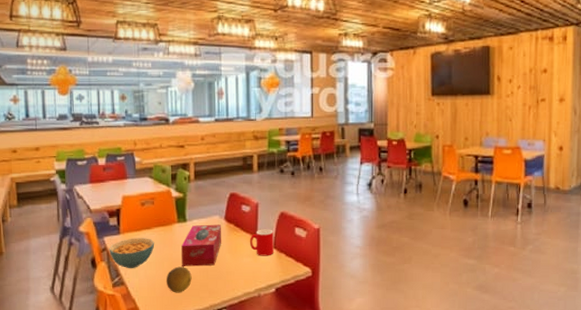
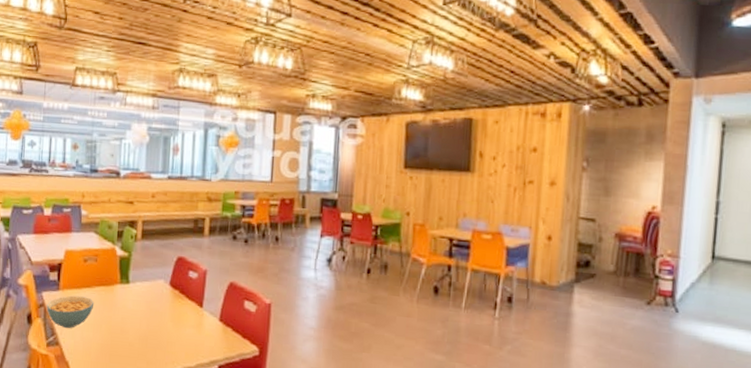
fruit: present [166,266,192,293] -> none [102,331,130,360]
tissue box: present [181,224,221,267] -> none [120,288,165,334]
cup: present [250,229,274,256] -> none [194,298,221,329]

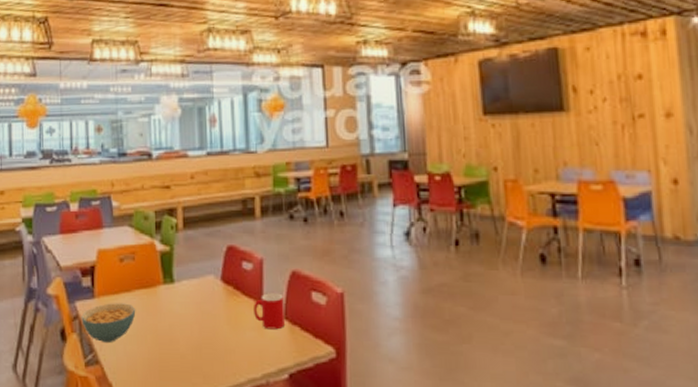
cup: none [194,298,221,329] -> present [254,293,285,330]

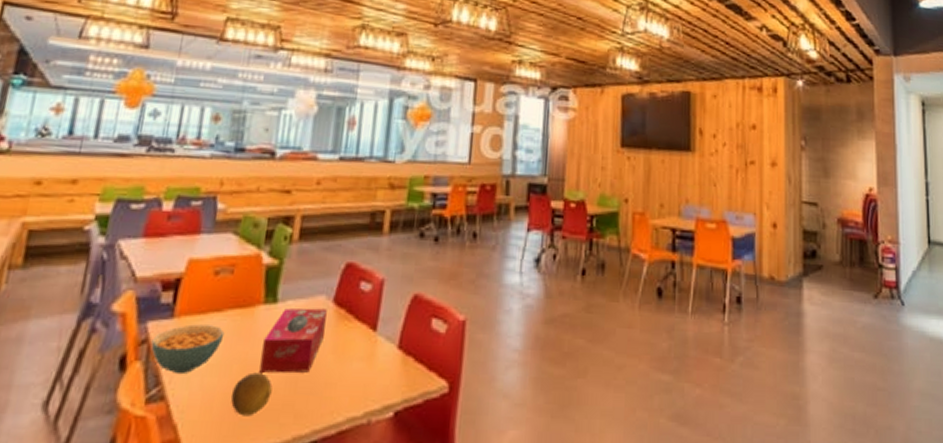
fruit: none [149,341,182,377] -> present [230,372,273,416]
tissue box: none [168,286,218,342] -> present [259,308,327,374]
cup: present [254,293,285,330] -> none [365,318,401,361]

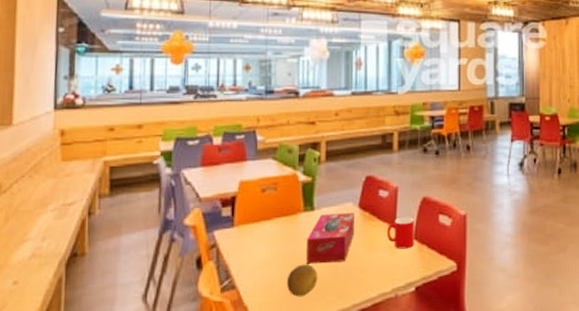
cereal bowl: present [151,324,225,375] -> none [219,231,276,269]
cup: none [365,318,401,361] -> present [387,217,414,249]

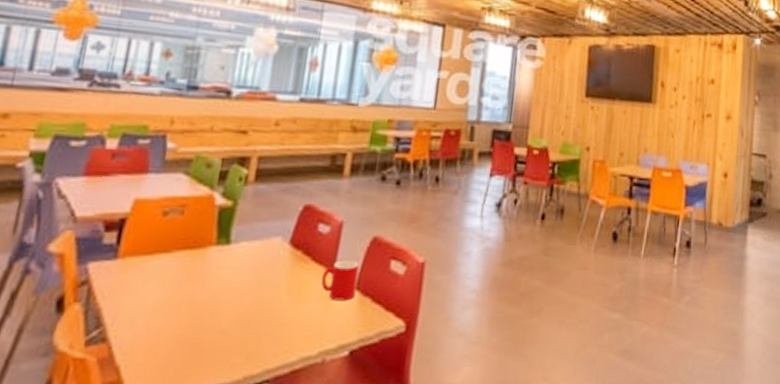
fruit: present [286,264,318,297] -> none [178,313,224,357]
tissue box: present [306,212,354,264] -> none [210,249,283,315]

